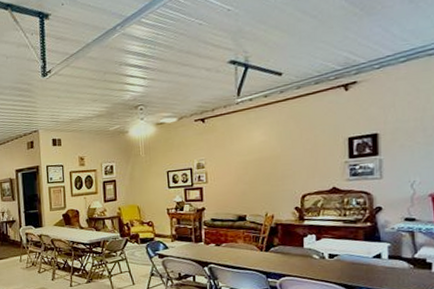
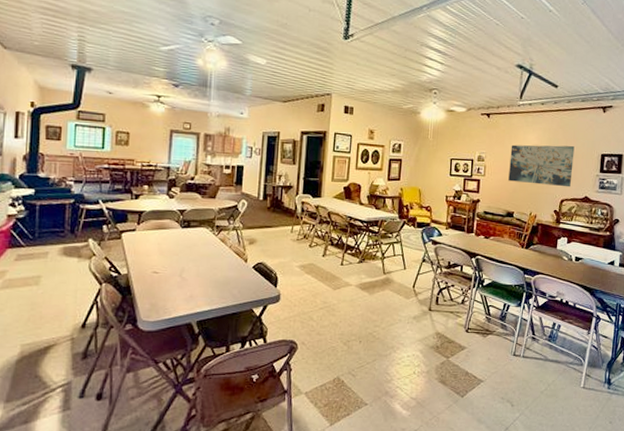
wall art: none [233,135,313,184] -> present [508,144,575,187]

